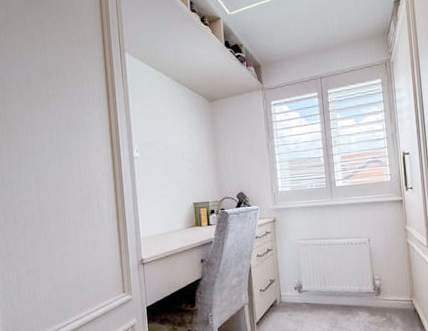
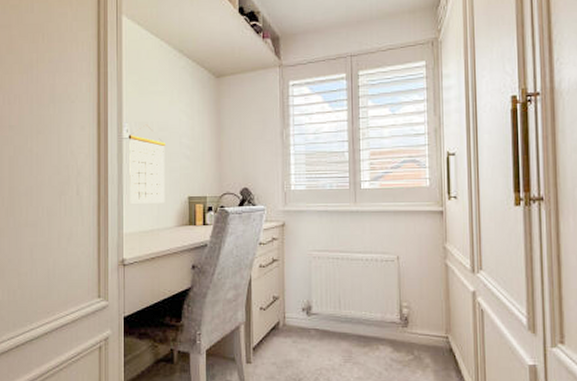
calendar: none [138,144,174,212] -> present [128,124,165,204]

